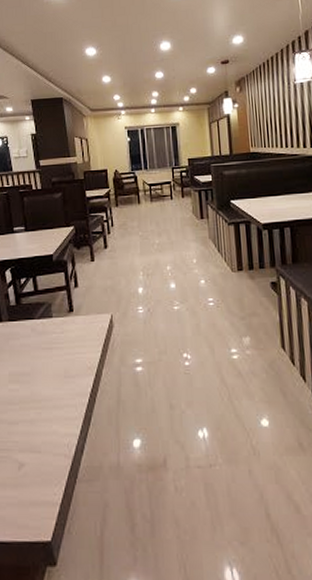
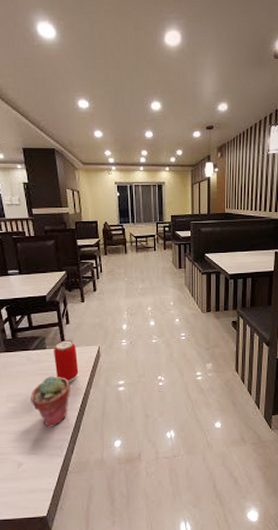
potted succulent: none [35,351,80,417] -> present [31,376,70,427]
beverage can: none [61,307,89,360] -> present [54,340,79,383]

